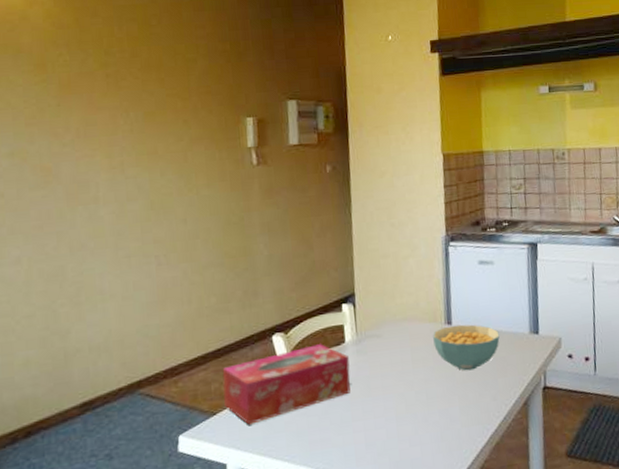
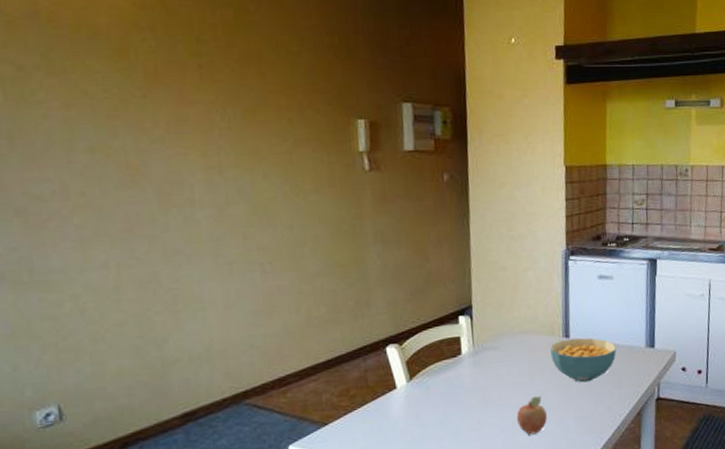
tissue box: present [222,344,351,425] -> none [333,355,467,435]
fruit: none [401,385,432,426] -> present [517,396,548,435]

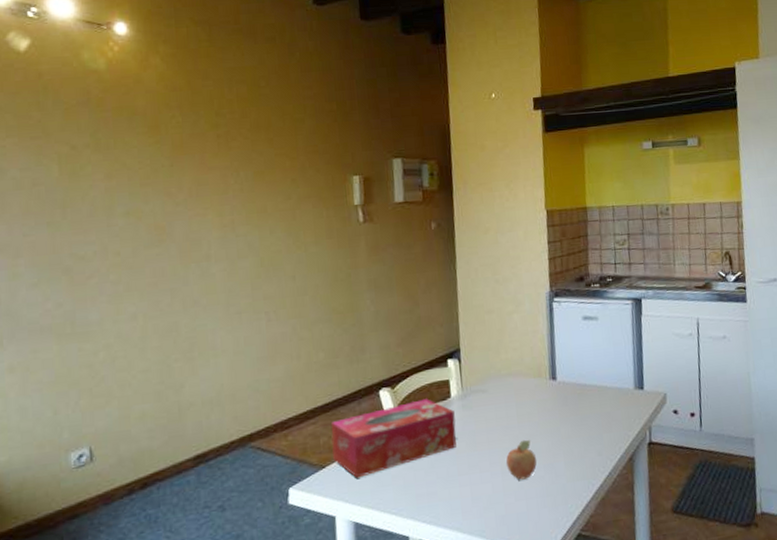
tissue box: none [333,355,467,435] -> present [330,399,456,478]
cereal bowl: present [550,337,617,383] -> none [537,380,605,426]

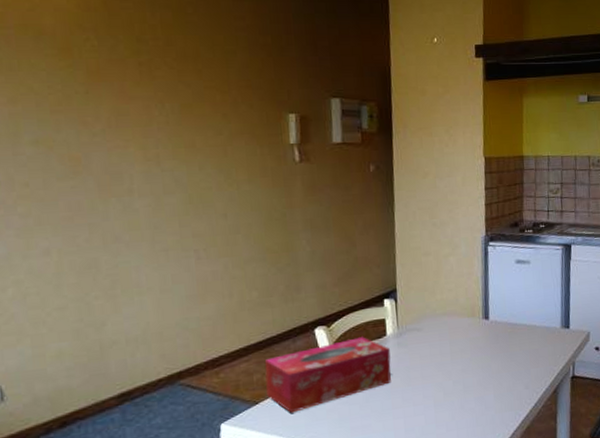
fruit: present [506,439,537,480] -> none [439,375,469,412]

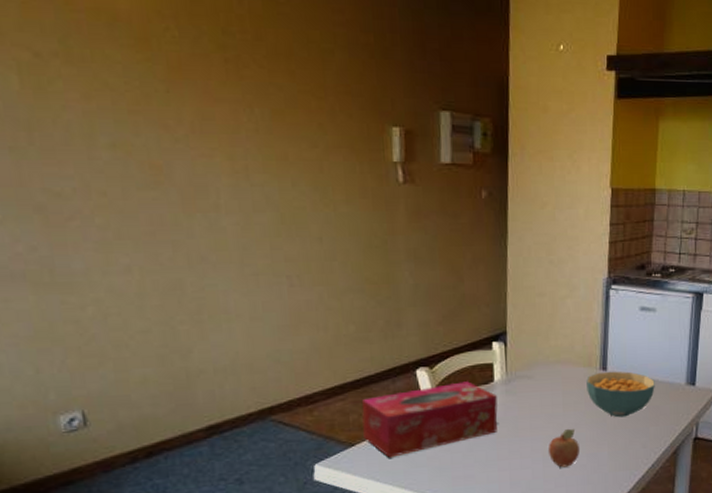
fruit: none [439,375,469,412] -> present [549,428,581,468]
cereal bowl: none [471,319,534,362] -> present [586,371,655,418]

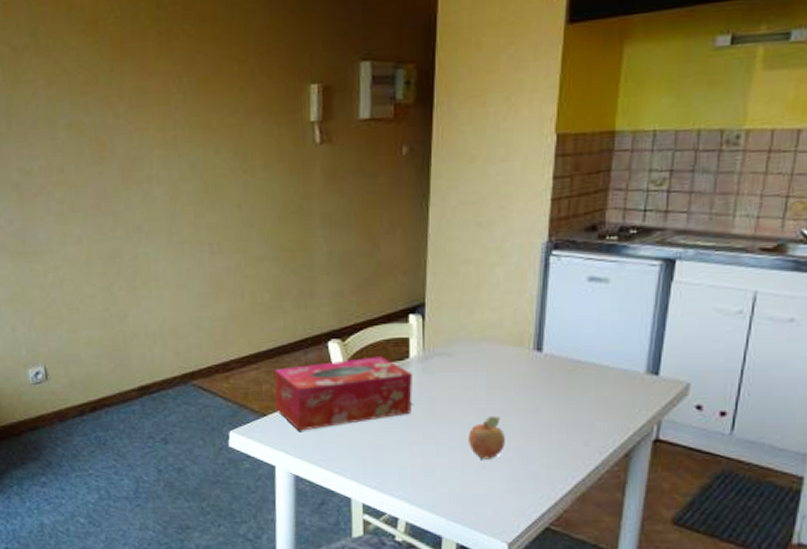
cereal bowl: present [586,371,655,418] -> none [516,352,604,408]

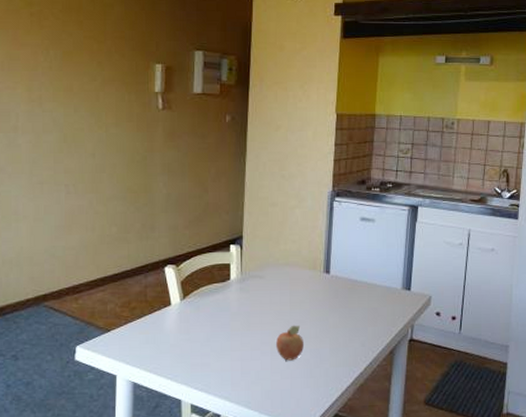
tissue box: present [274,356,412,431] -> none [118,279,233,344]

